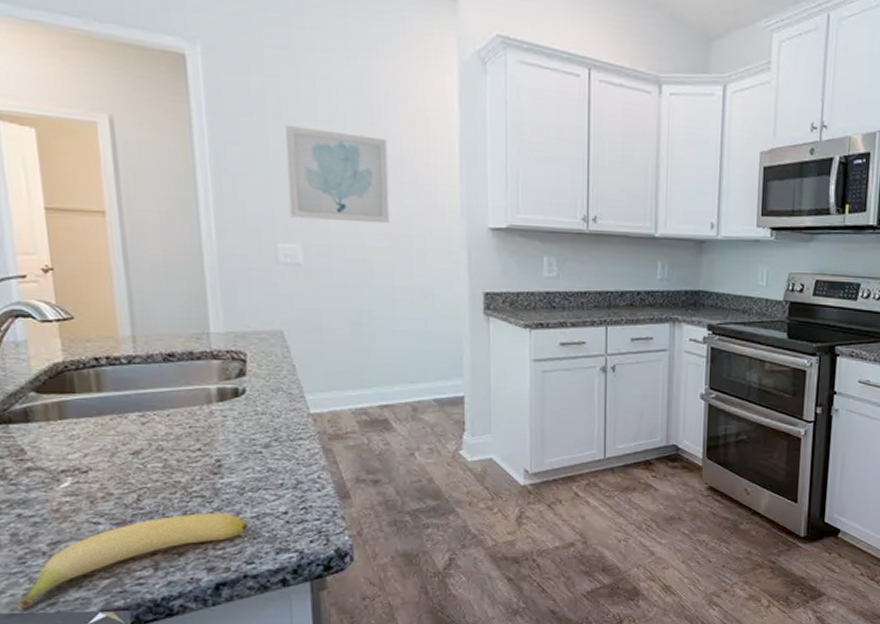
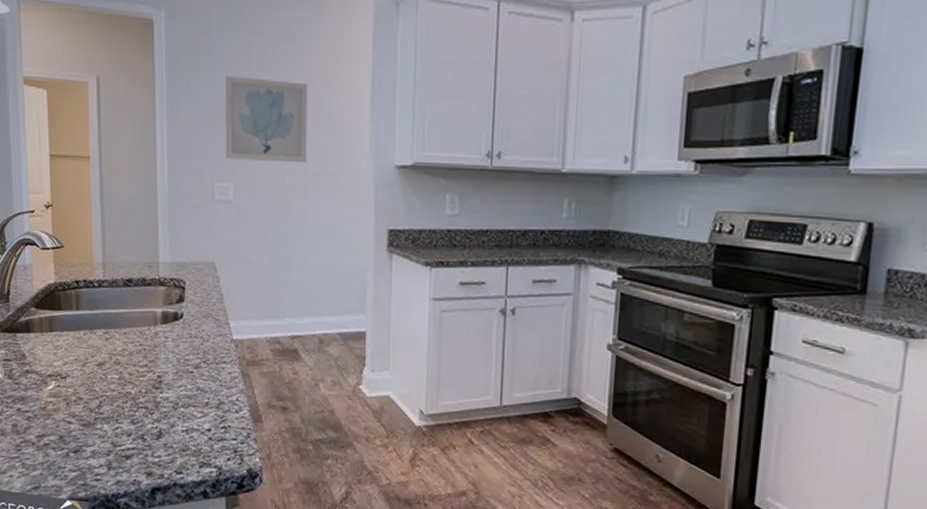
banana: present [15,513,248,612] -> none [12,422,179,491]

